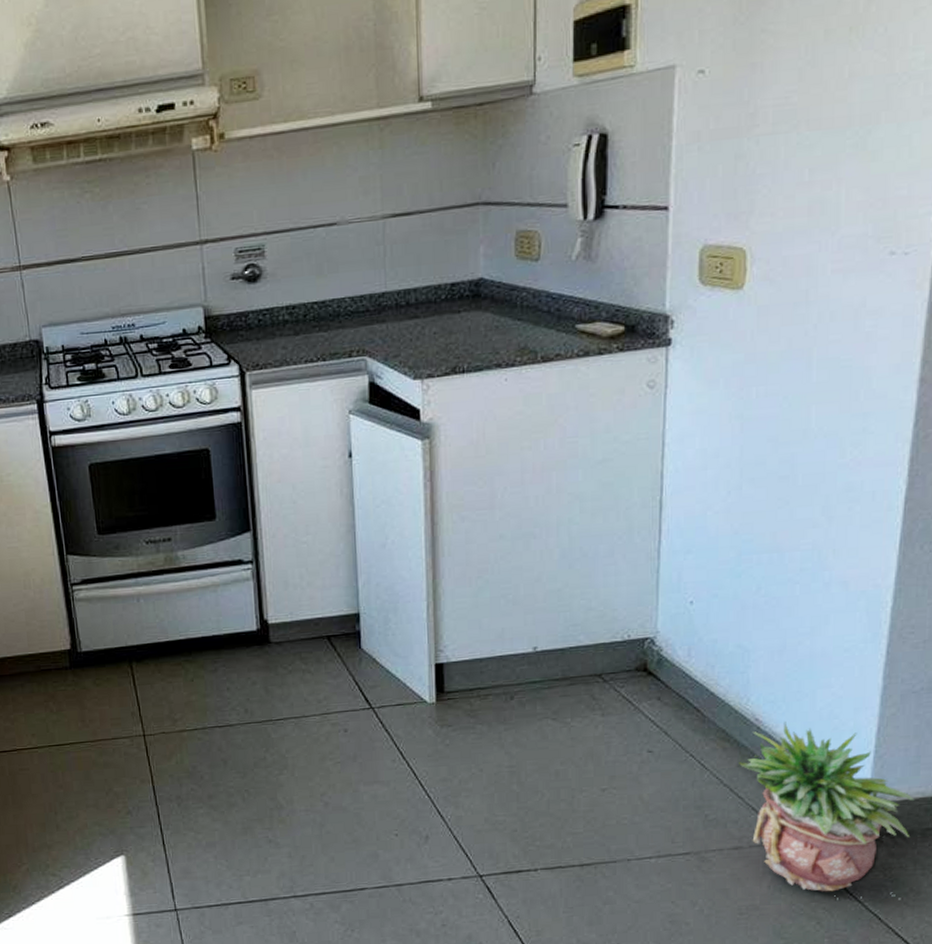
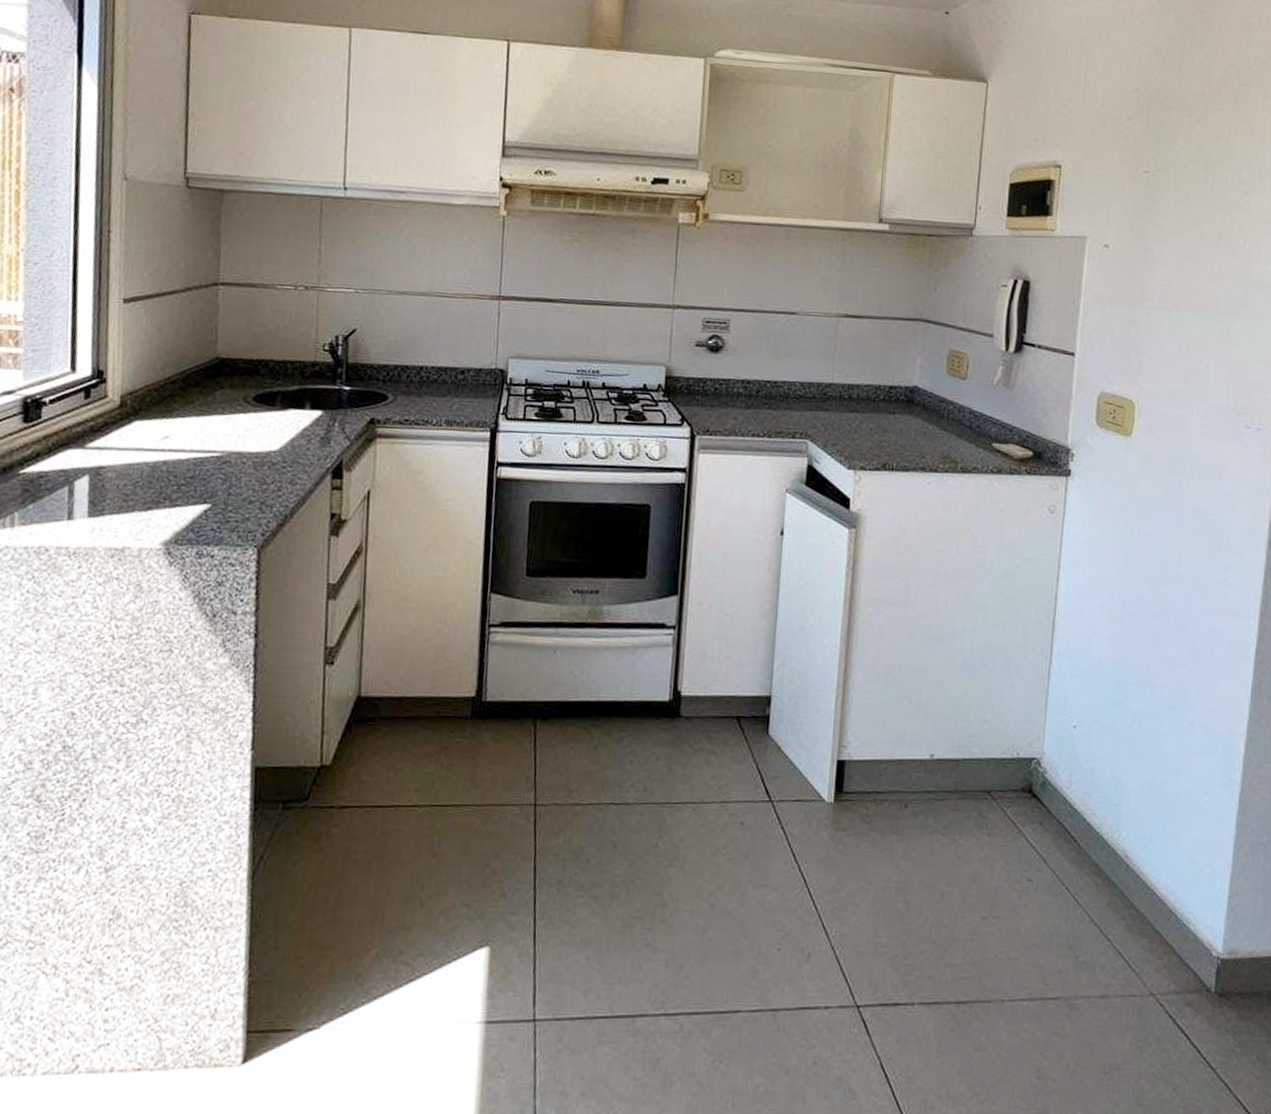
potted plant: present [739,722,915,892] -> none [1109,862,1262,1055]

